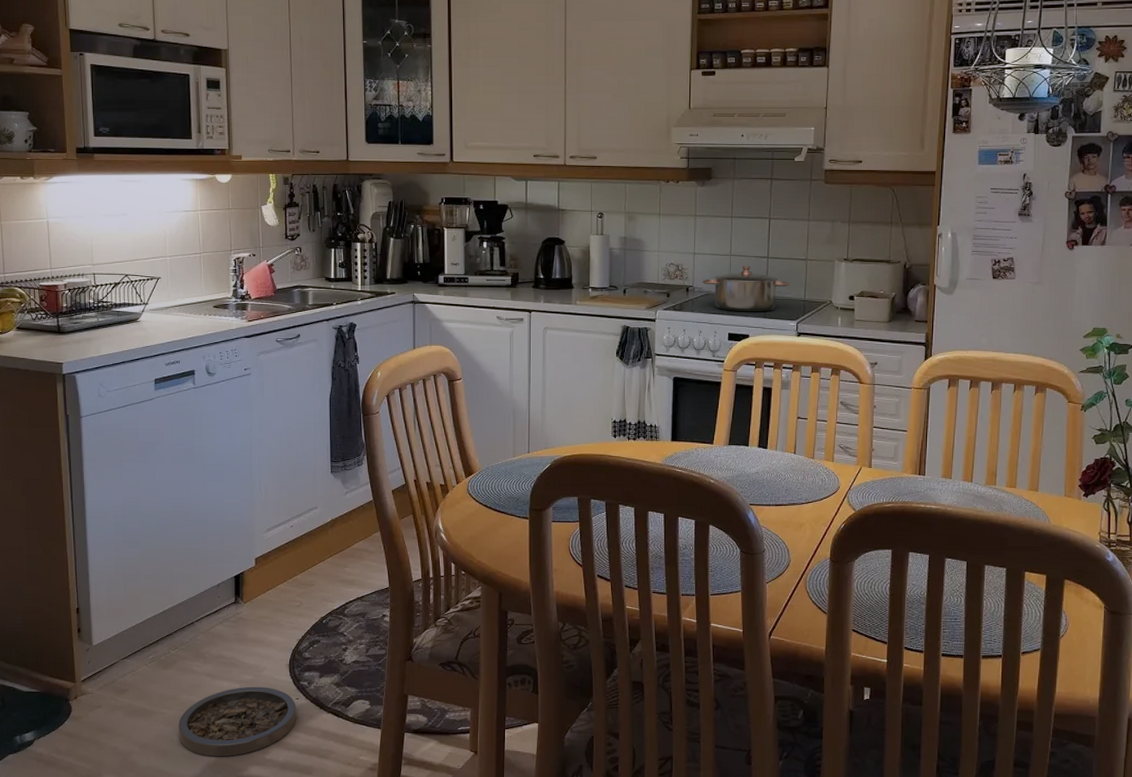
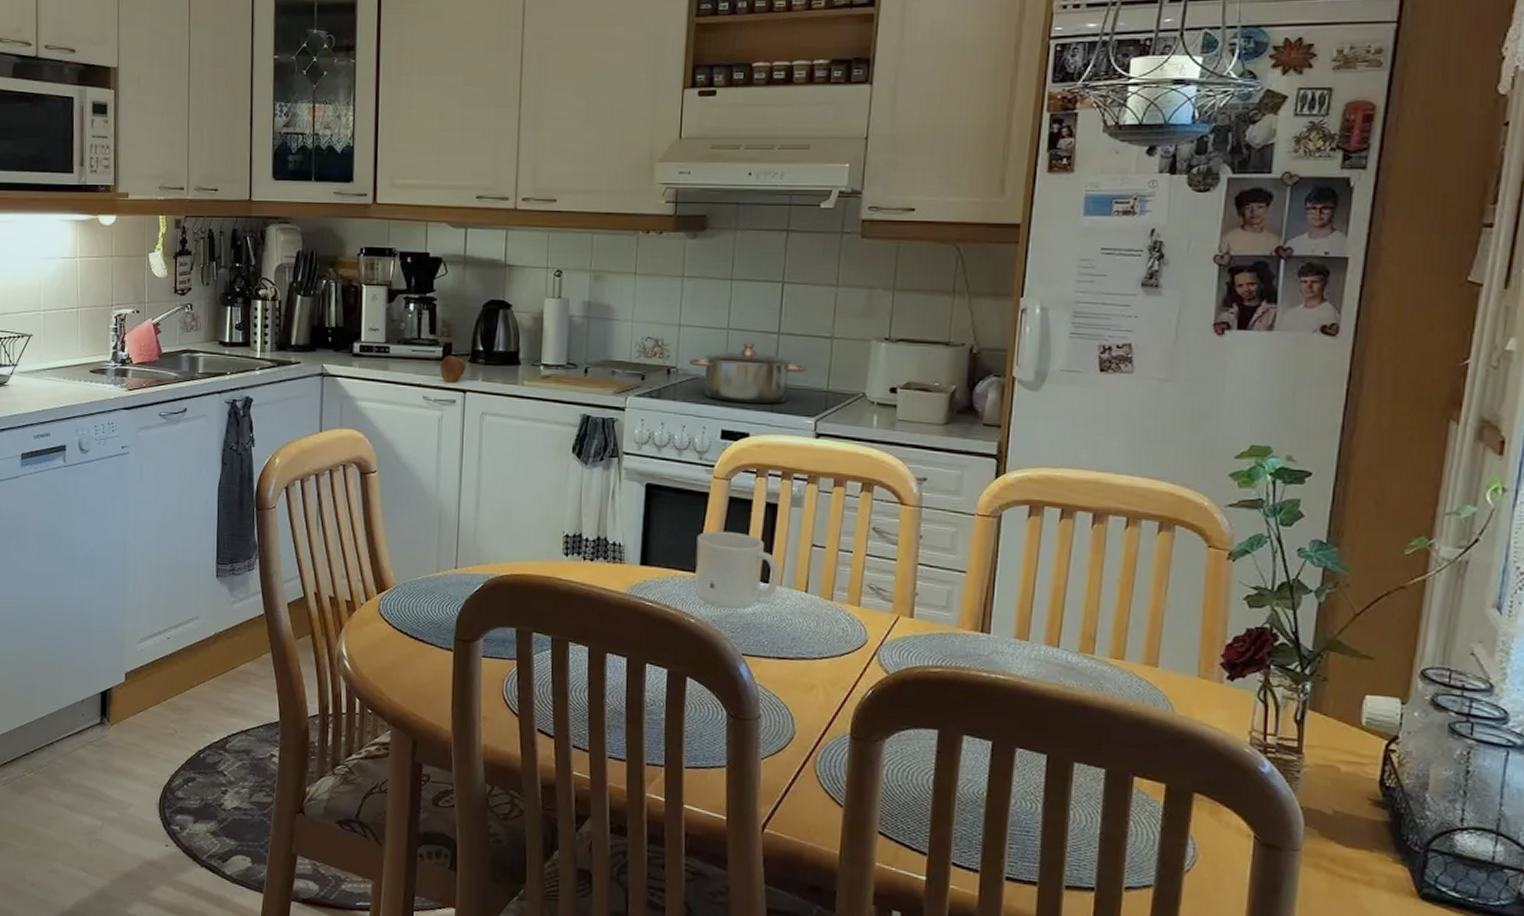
pet bowl: present [178,686,296,757] -> none [31,824,165,906]
fruit: none [510,281,531,304] -> present [440,353,467,382]
mug: none [713,411,775,471] -> present [695,530,780,610]

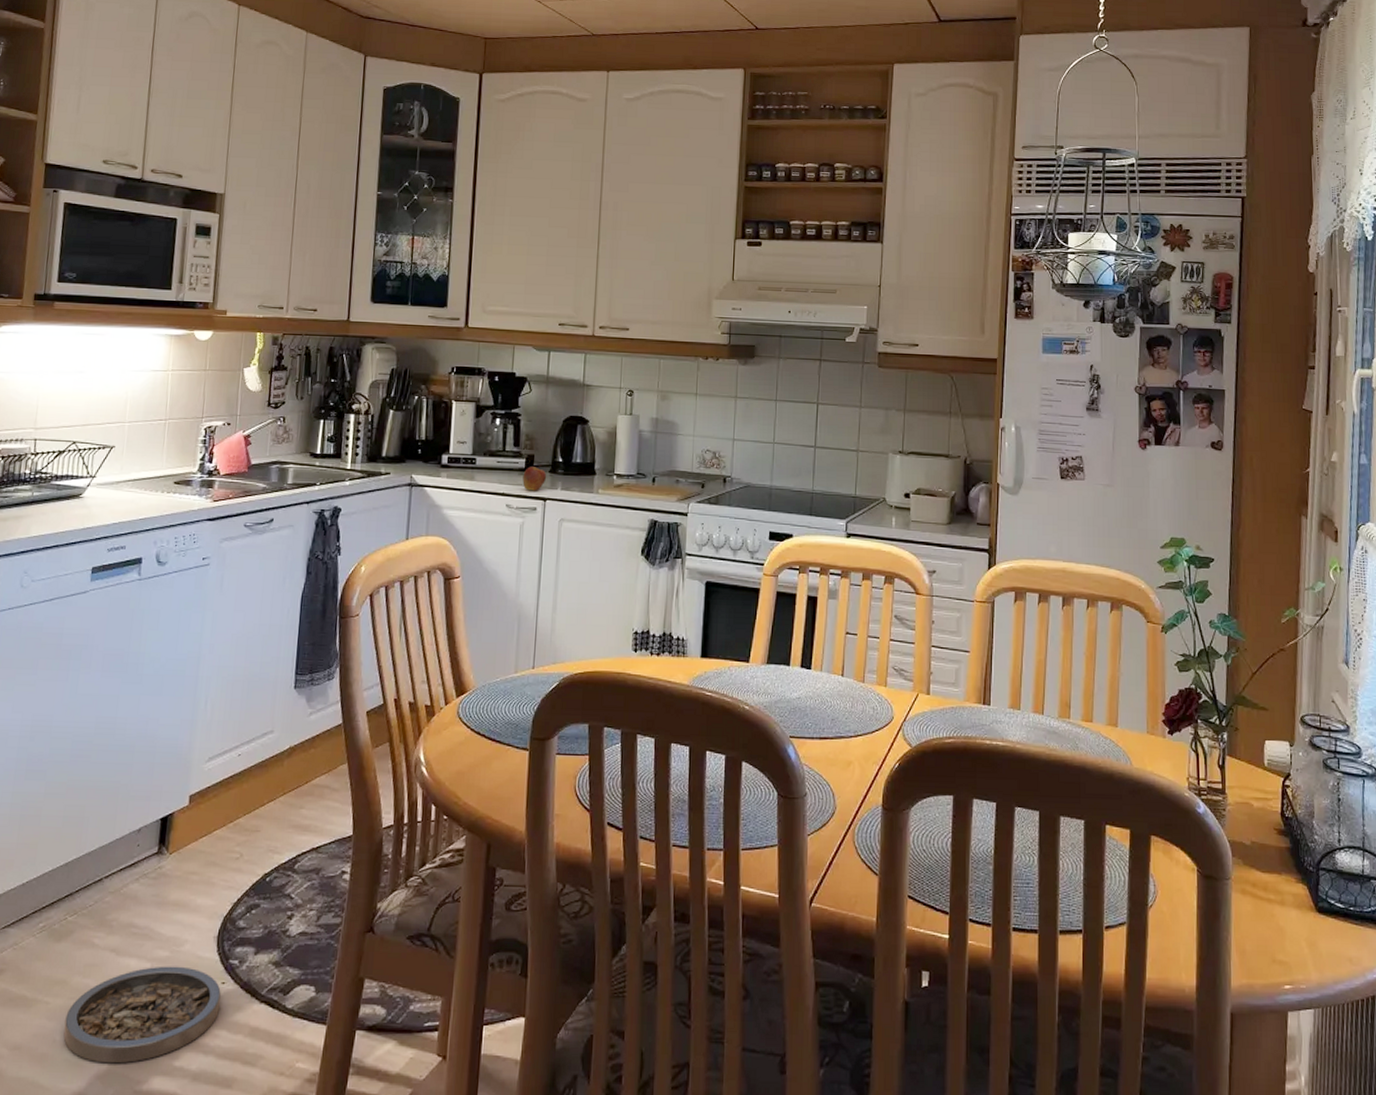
pet bowl: none [31,824,165,906] -> present [63,966,221,1064]
cooking pot: present [689,342,808,405] -> none [742,454,839,509]
mug: present [695,530,780,610] -> none [748,623,820,696]

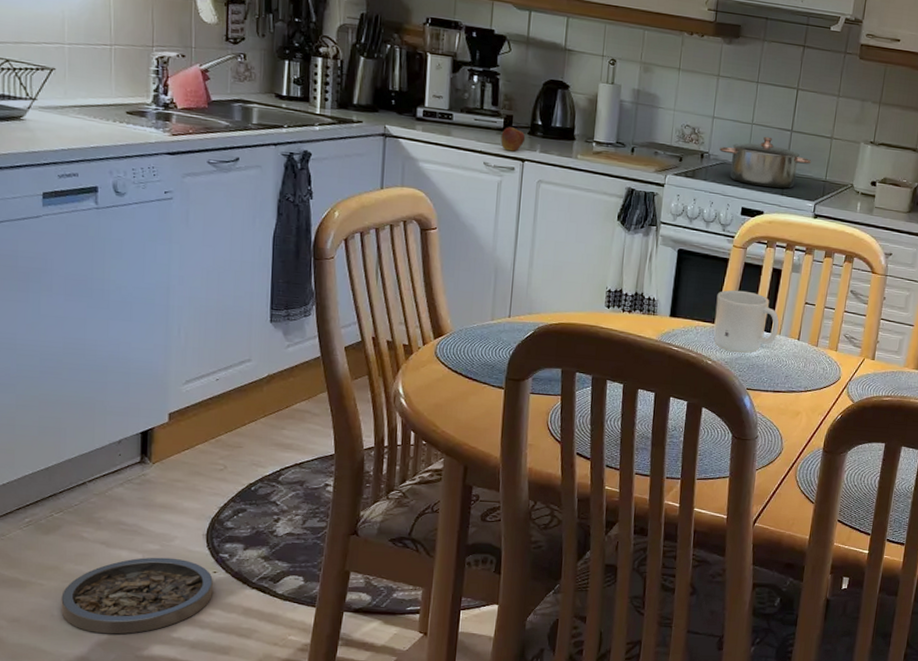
cooking pot: none [742,454,839,509] -> present [719,136,812,189]
mug: none [748,623,820,696] -> present [713,289,780,354]

